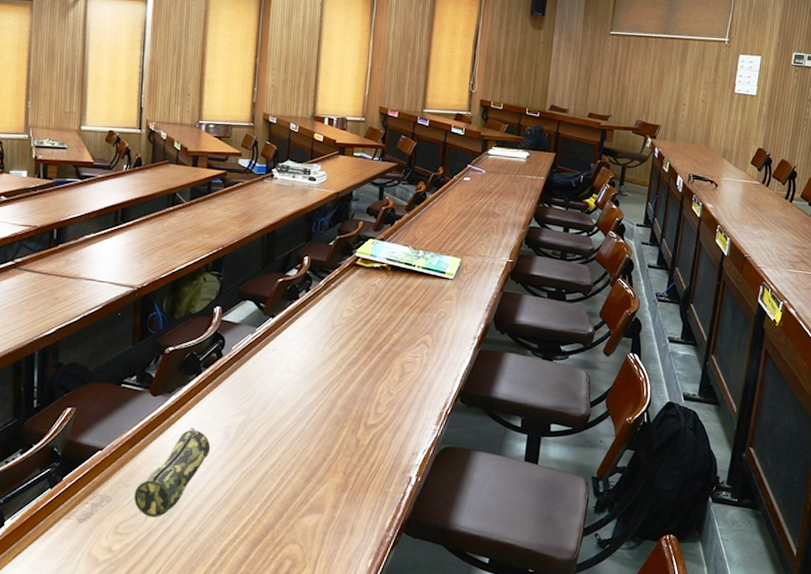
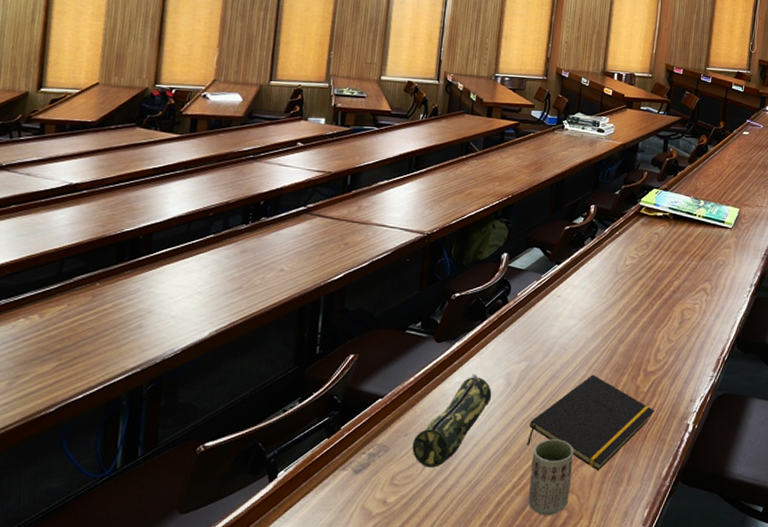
notepad: none [248,428,376,522] -> present [527,374,654,471]
cup: none [251,491,296,565] -> present [528,439,574,516]

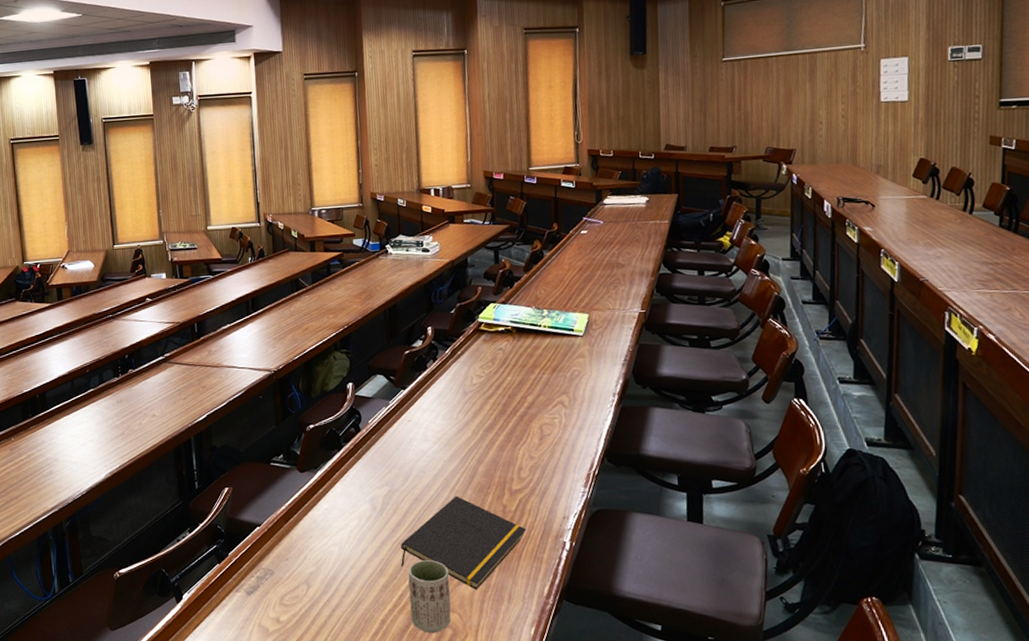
pencil case: present [412,373,492,468] -> none [294,499,360,589]

